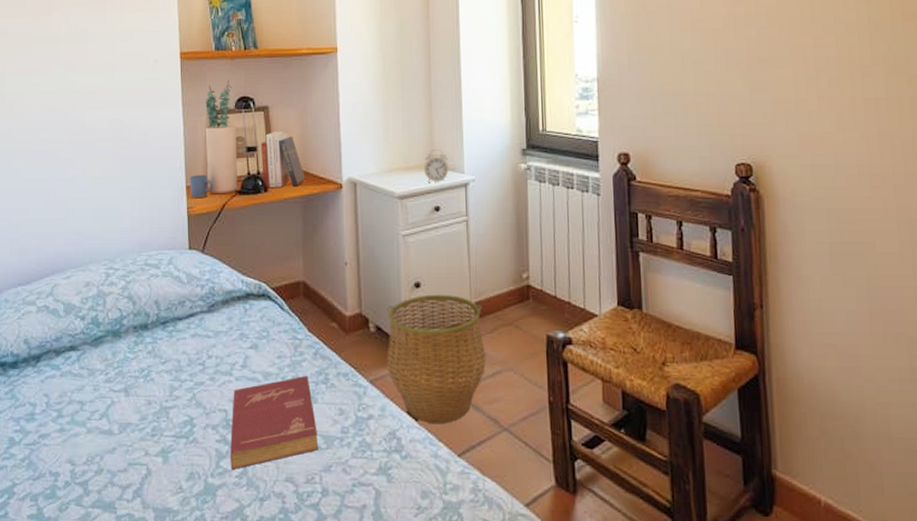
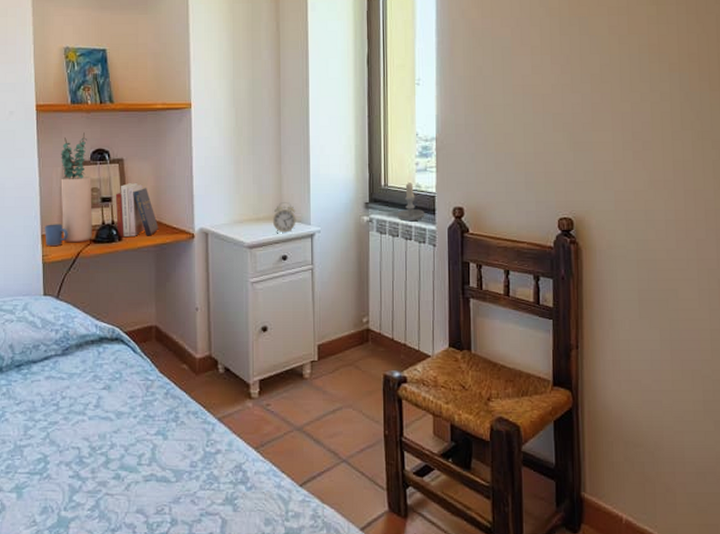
book: present [230,375,319,469] -> none [83,414,169,503]
basket: present [387,294,486,424] -> none [234,337,328,457]
candle: none [557,126,588,169] -> present [397,181,425,222]

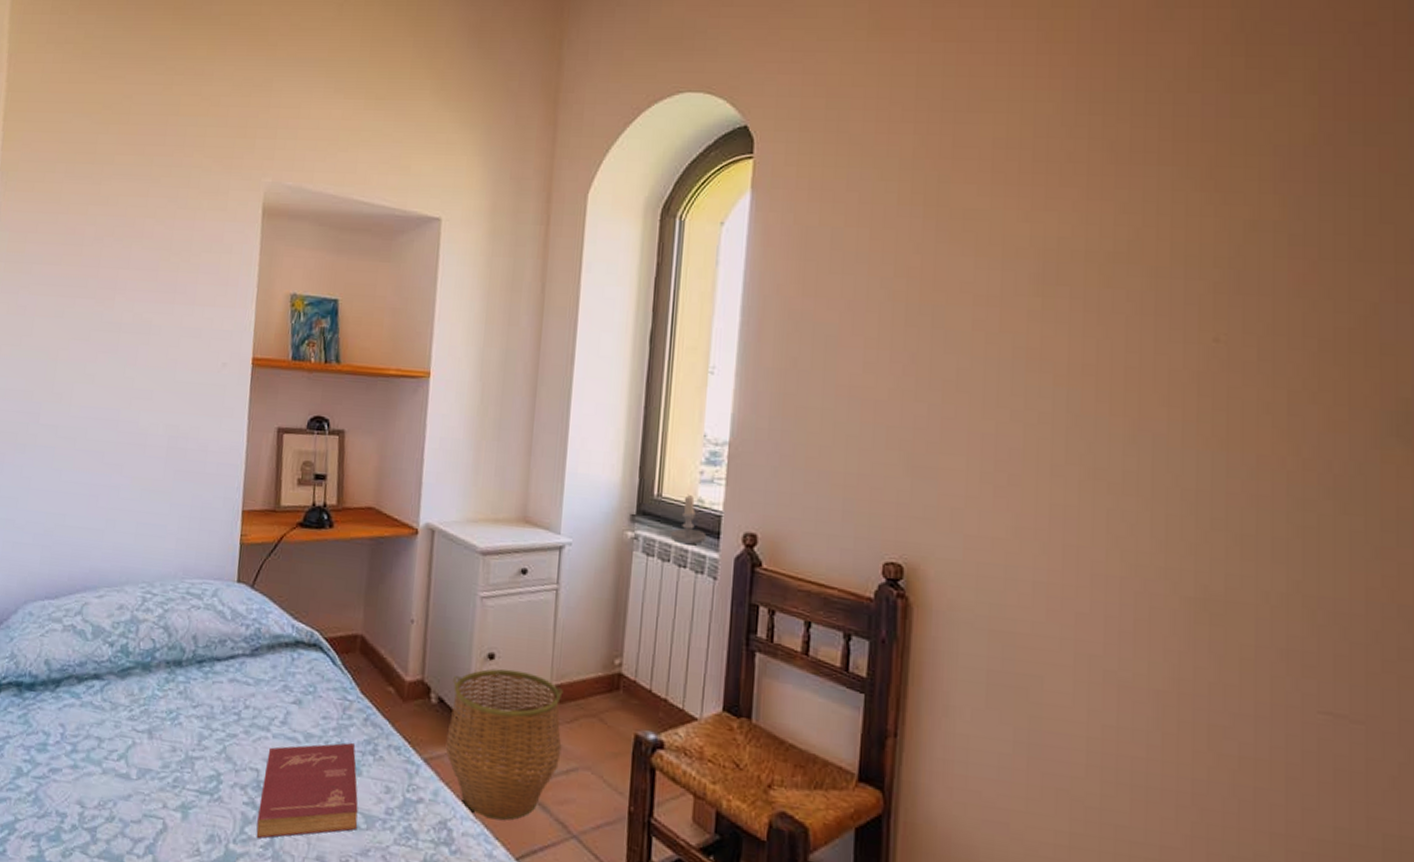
mug: present [45,224,68,247] -> none [246,498,273,526]
vase: present [61,132,92,243] -> none [266,395,306,525]
book: none [83,414,169,503] -> present [256,742,358,838]
books: present [115,182,159,238] -> none [328,459,378,526]
basket: none [234,337,328,457] -> present [445,669,563,820]
alarm clock: present [272,202,296,233] -> none [513,502,544,541]

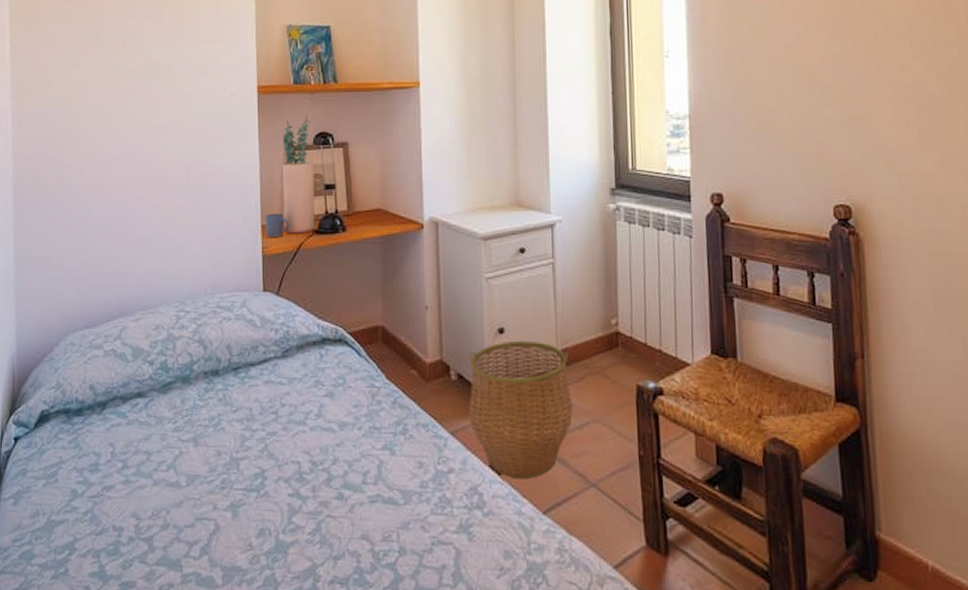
mug: none [246,498,273,526] -> present [265,213,290,238]
book: present [256,742,358,838] -> none [303,425,396,525]
vase: none [266,395,306,525] -> present [282,115,315,234]
candle: present [670,493,707,545] -> none [647,164,679,210]

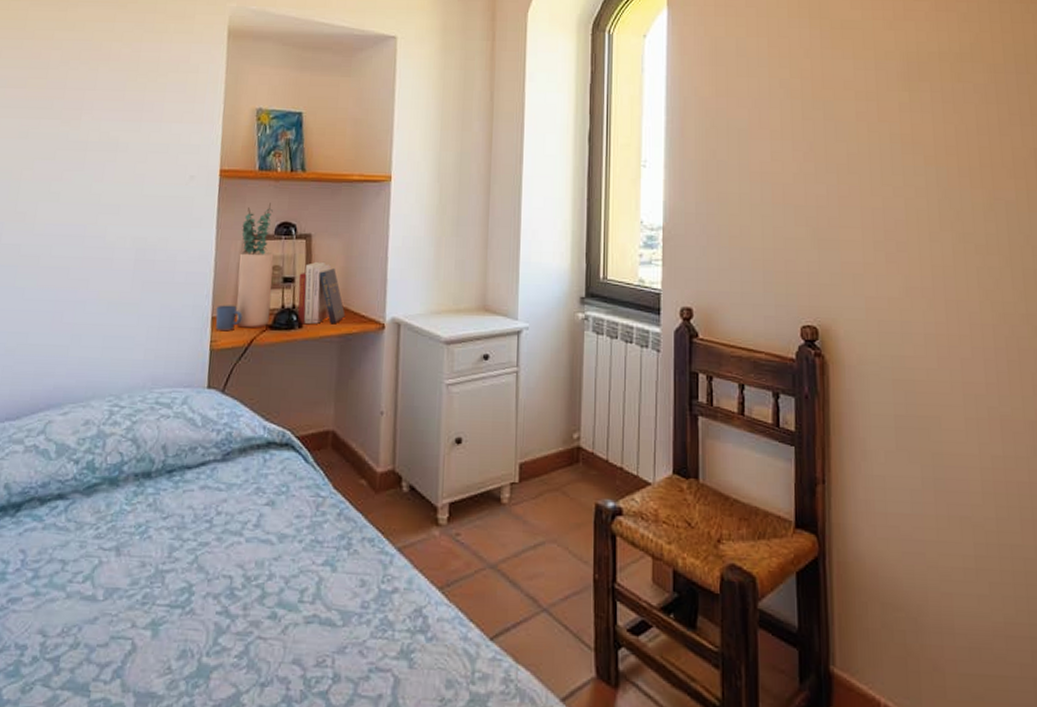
books: none [339,167,386,228] -> present [297,261,346,325]
basket: present [468,340,573,479] -> none [418,452,529,602]

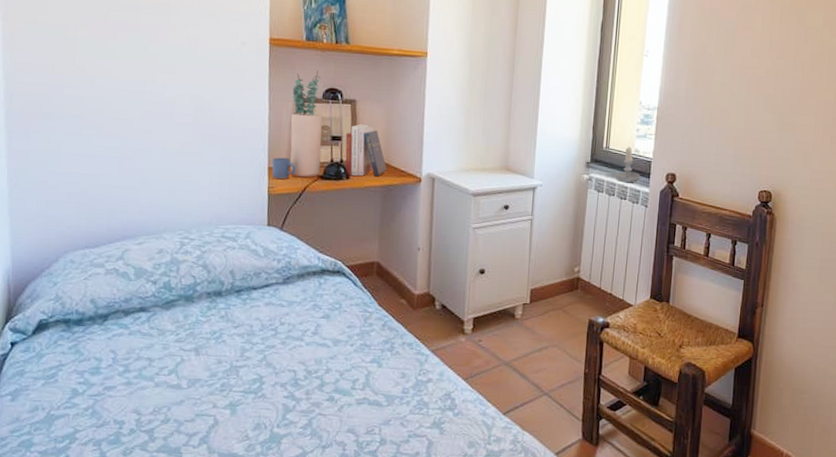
candle: none [617,275,649,322] -> present [615,146,641,183]

